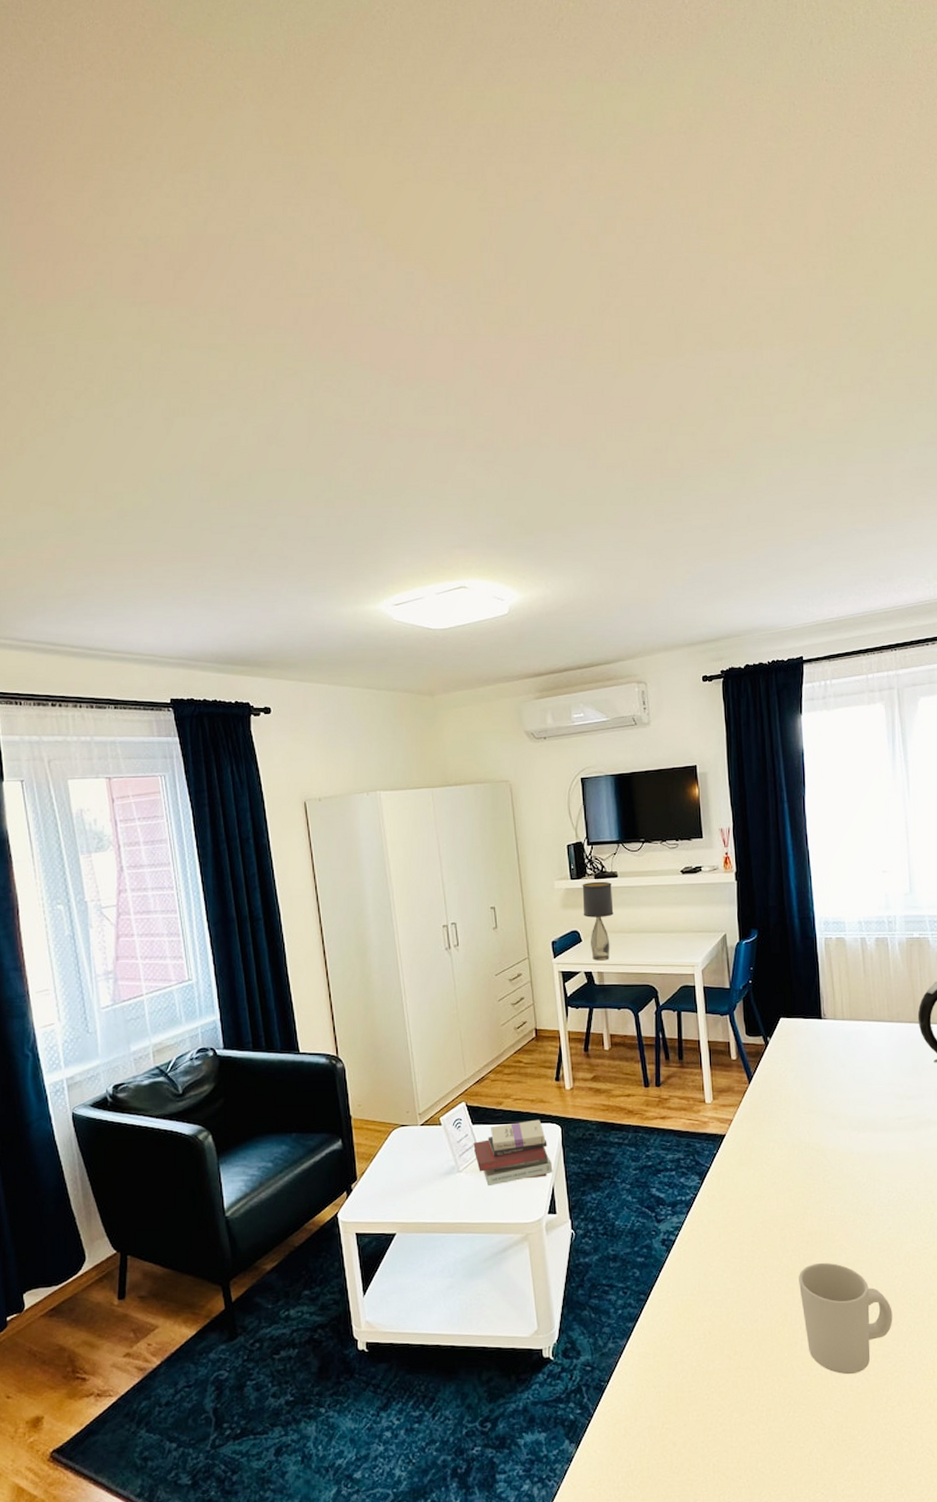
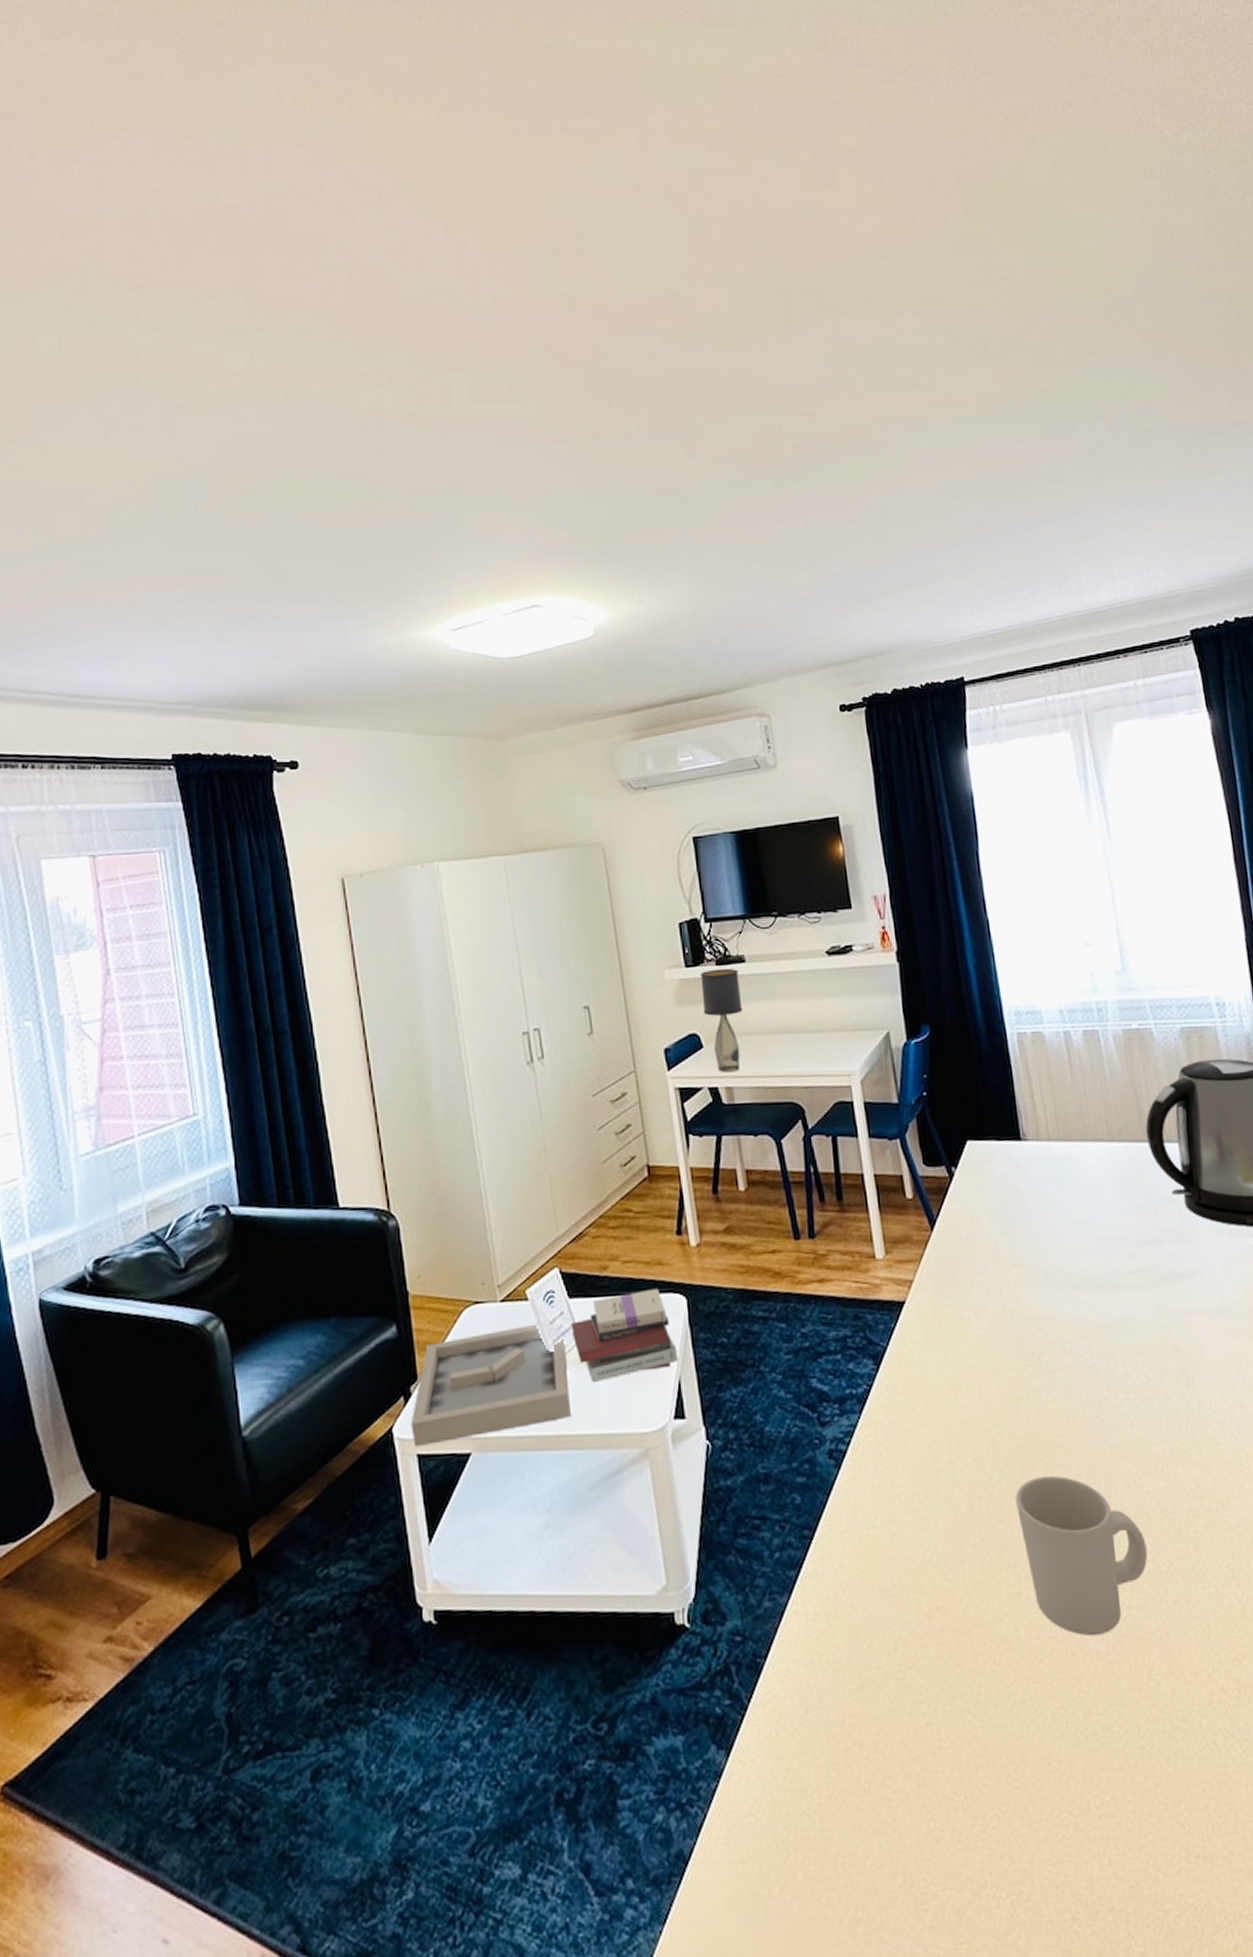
decorative tray: none [351,1142,472,1228] -> present [411,1323,572,1447]

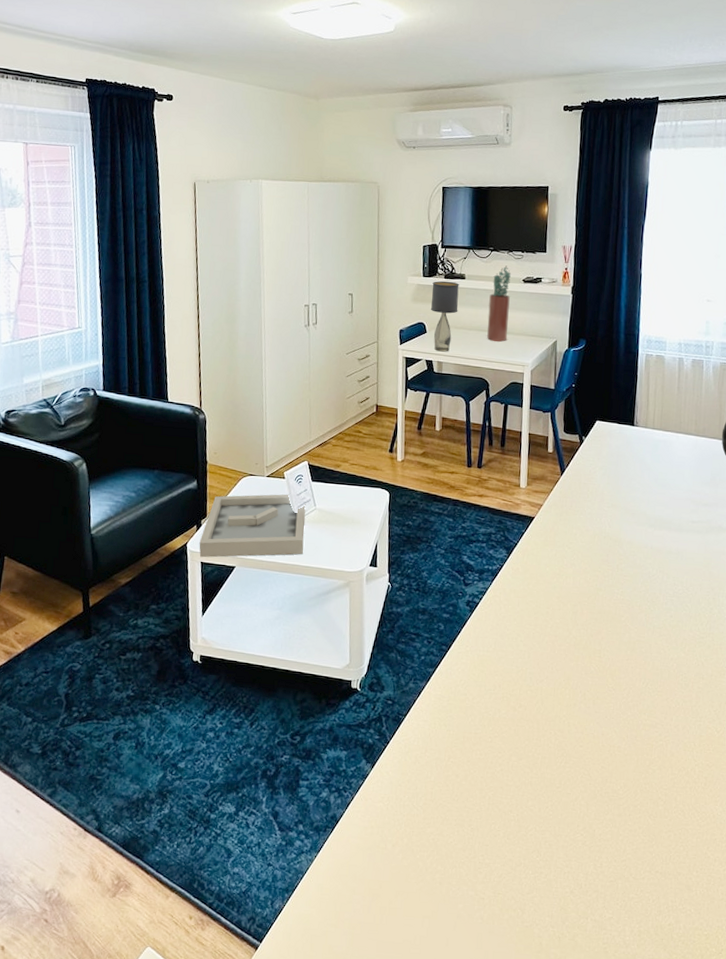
books: present [571,1288,679,1384] -> none [310,483,378,537]
vase: none [783,934,819,1046] -> present [487,265,511,342]
mug: present [1015,1475,1148,1637] -> none [583,638,665,738]

